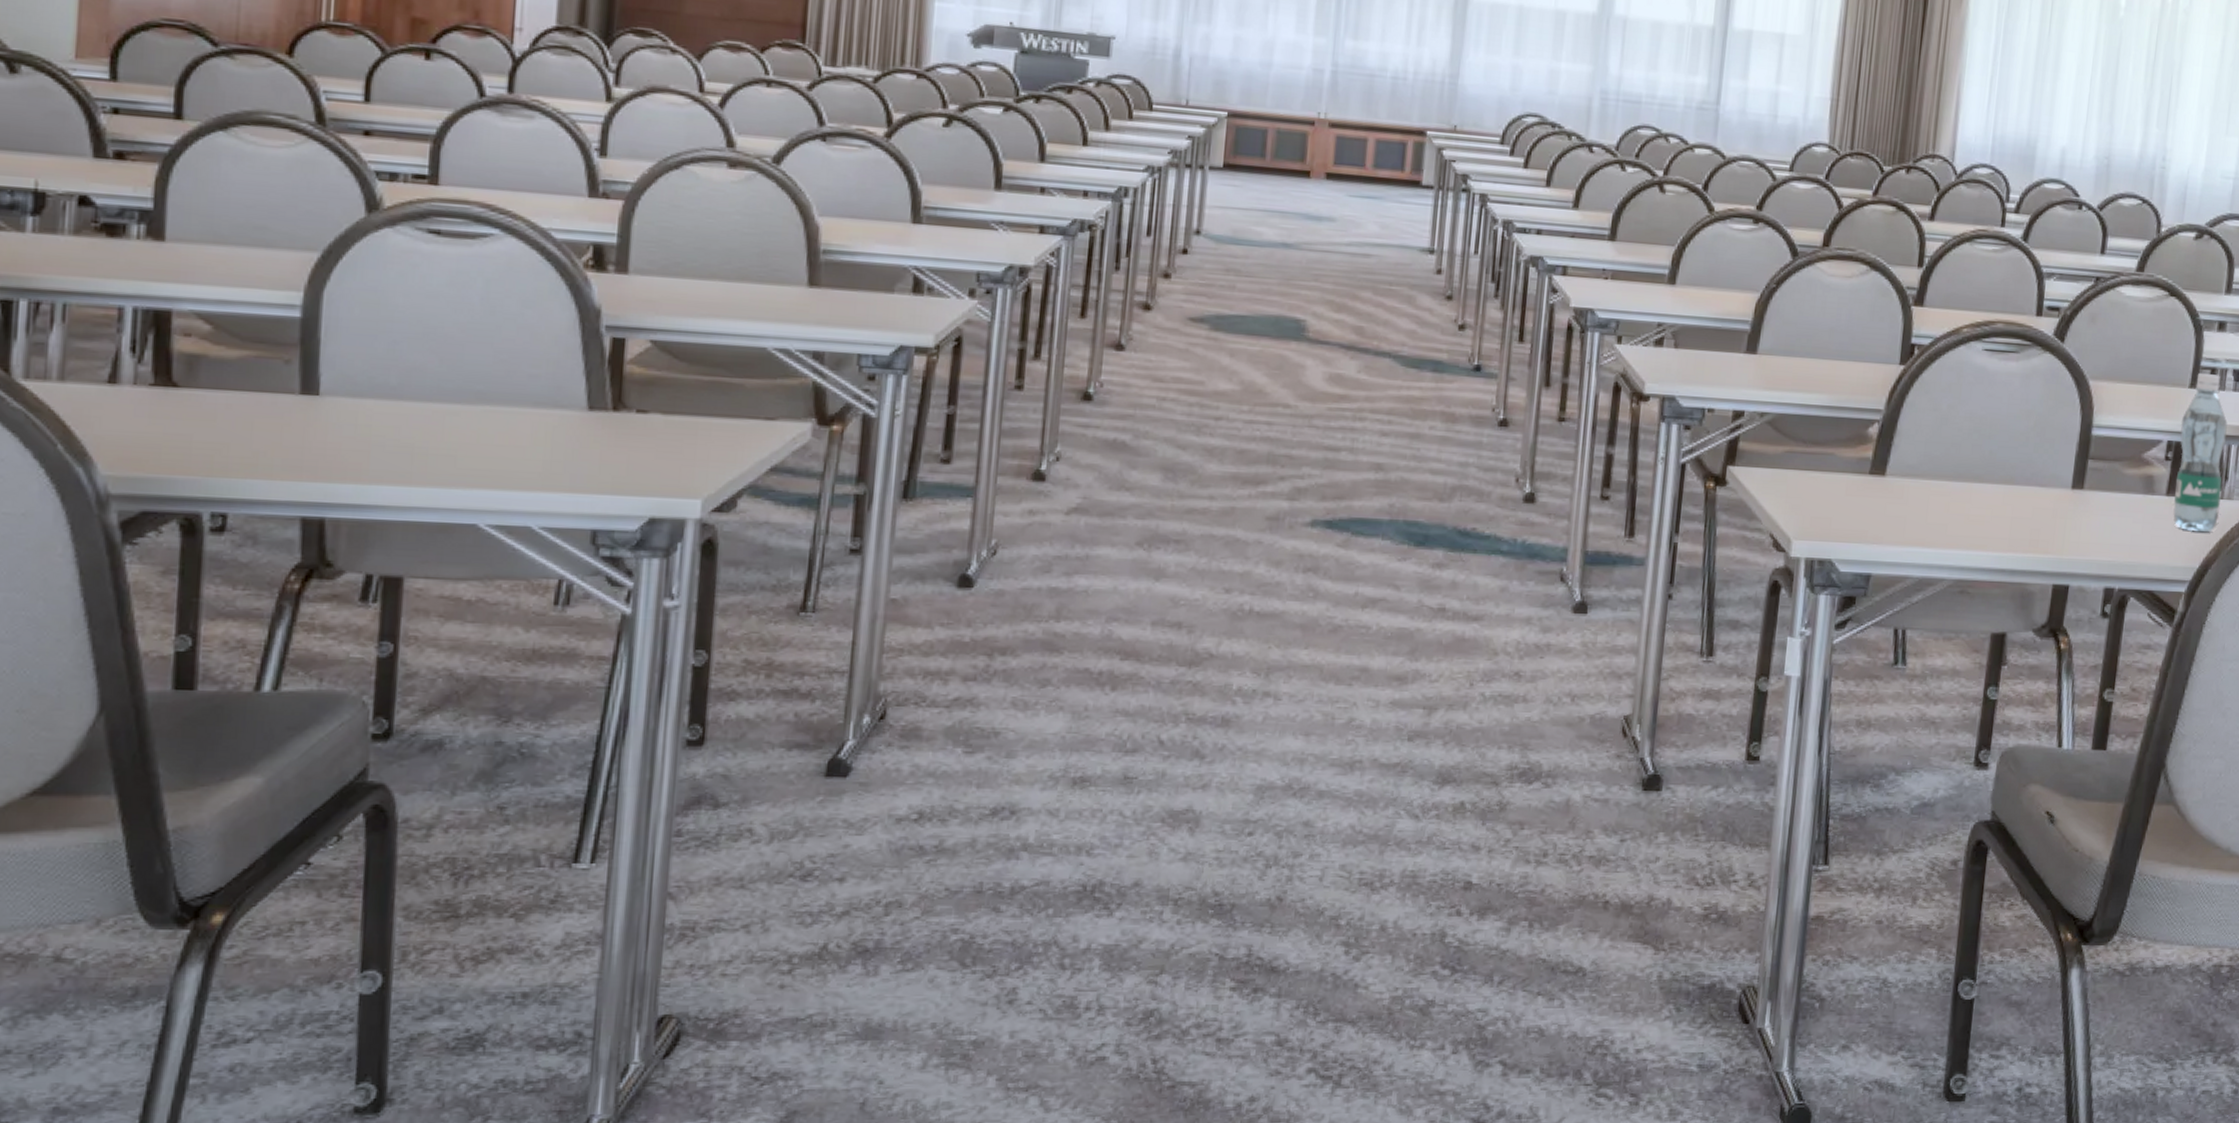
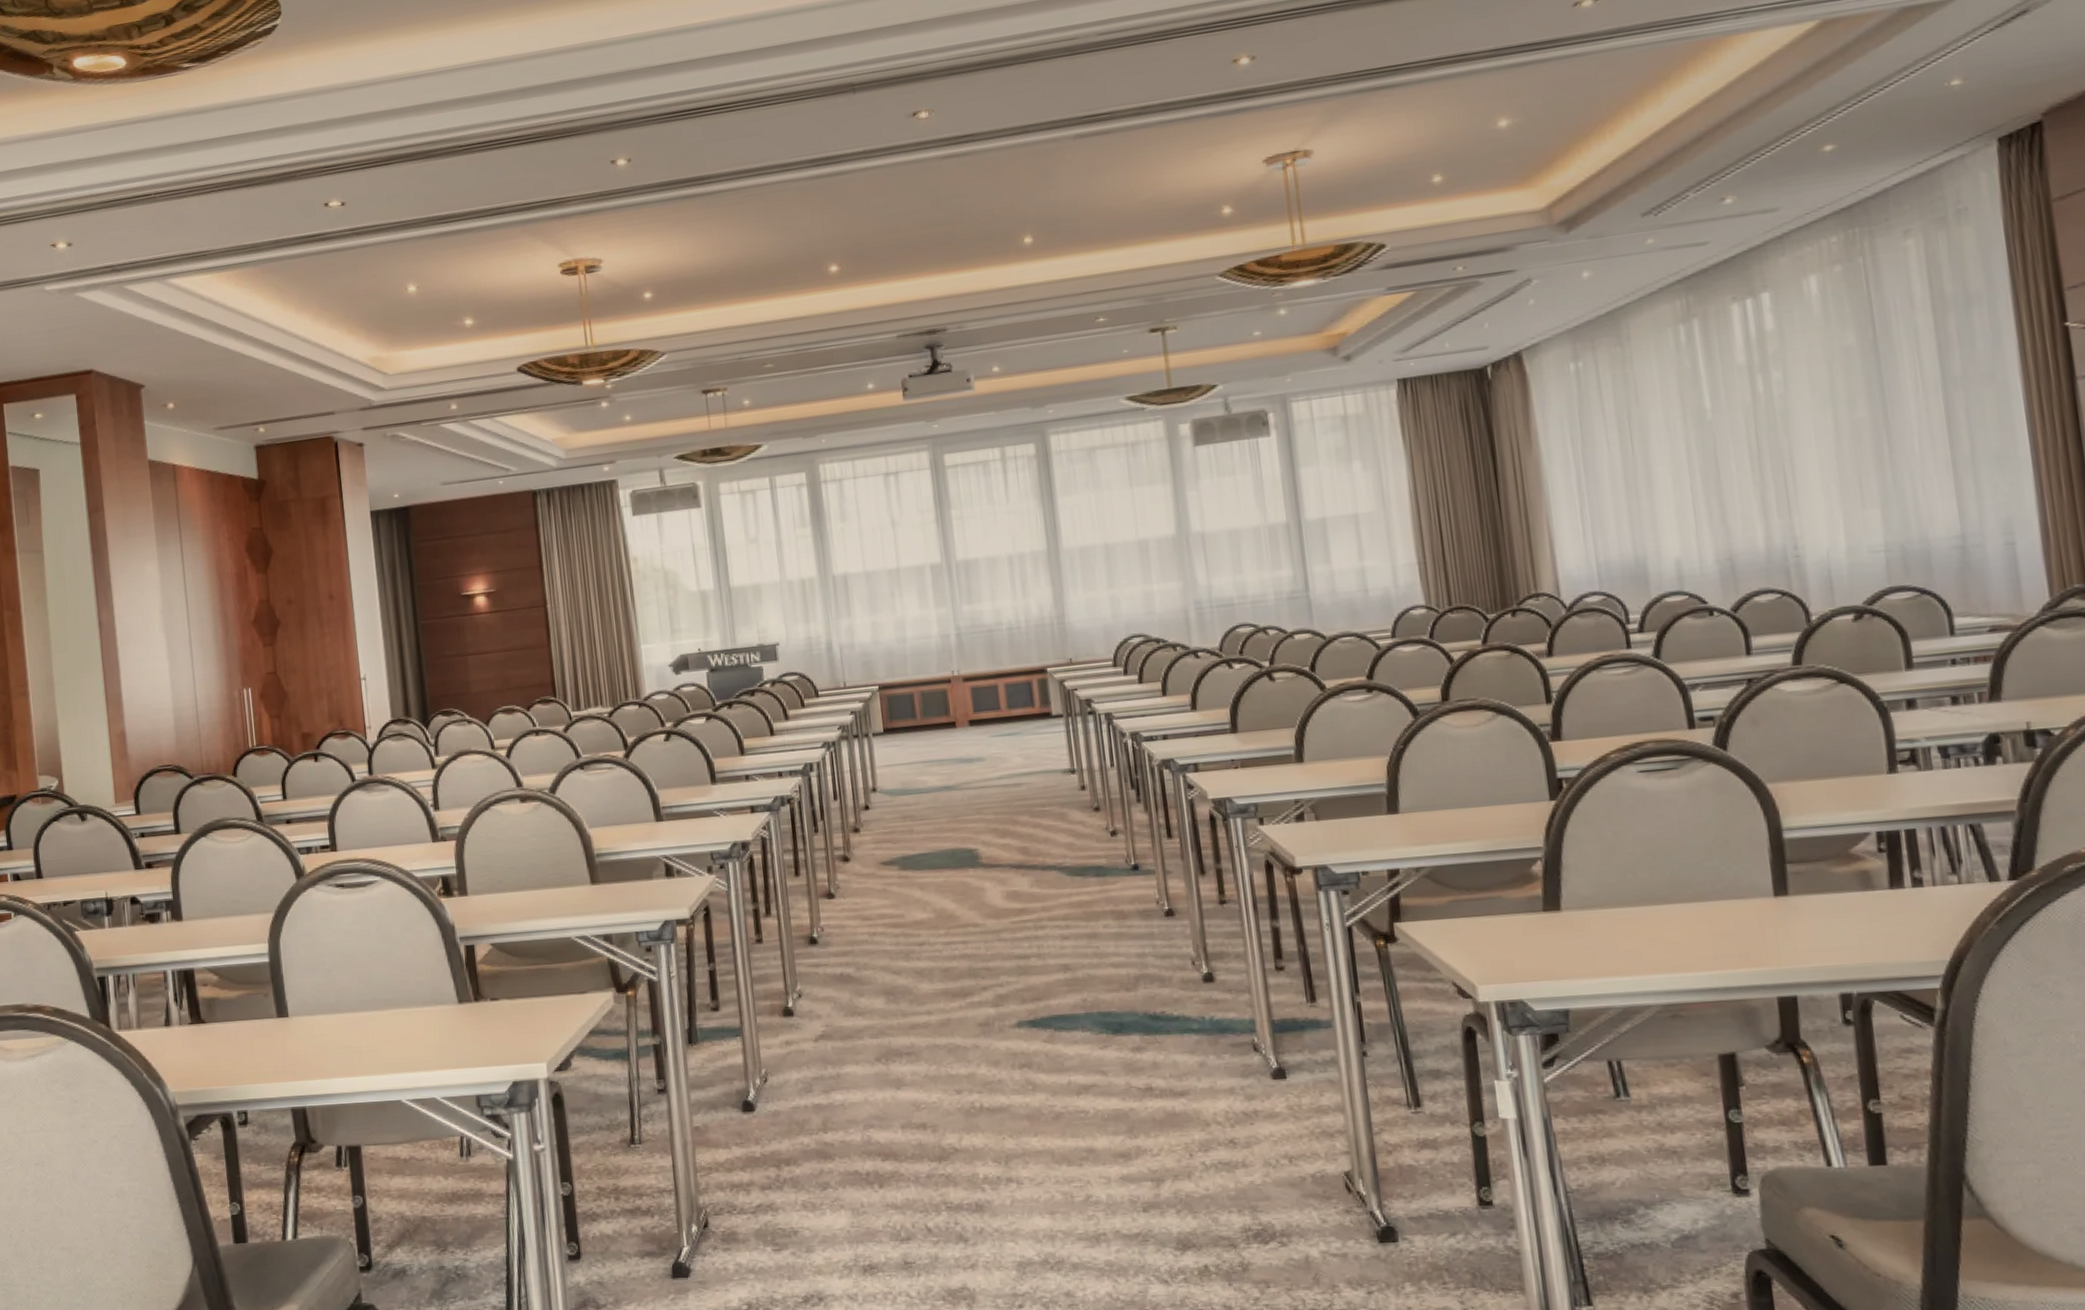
bottle: present [2173,373,2228,532] -> none [1887,755,1961,923]

